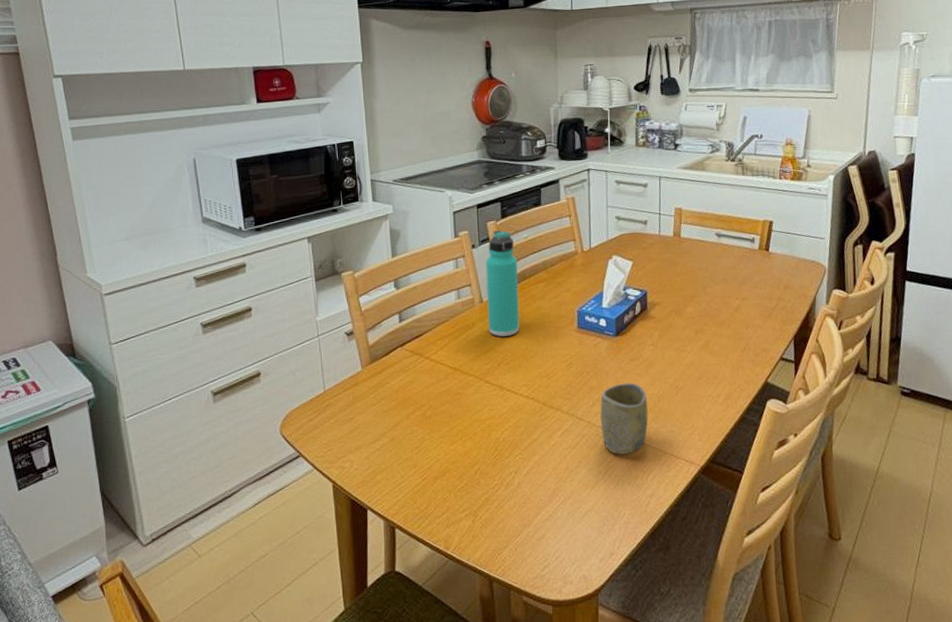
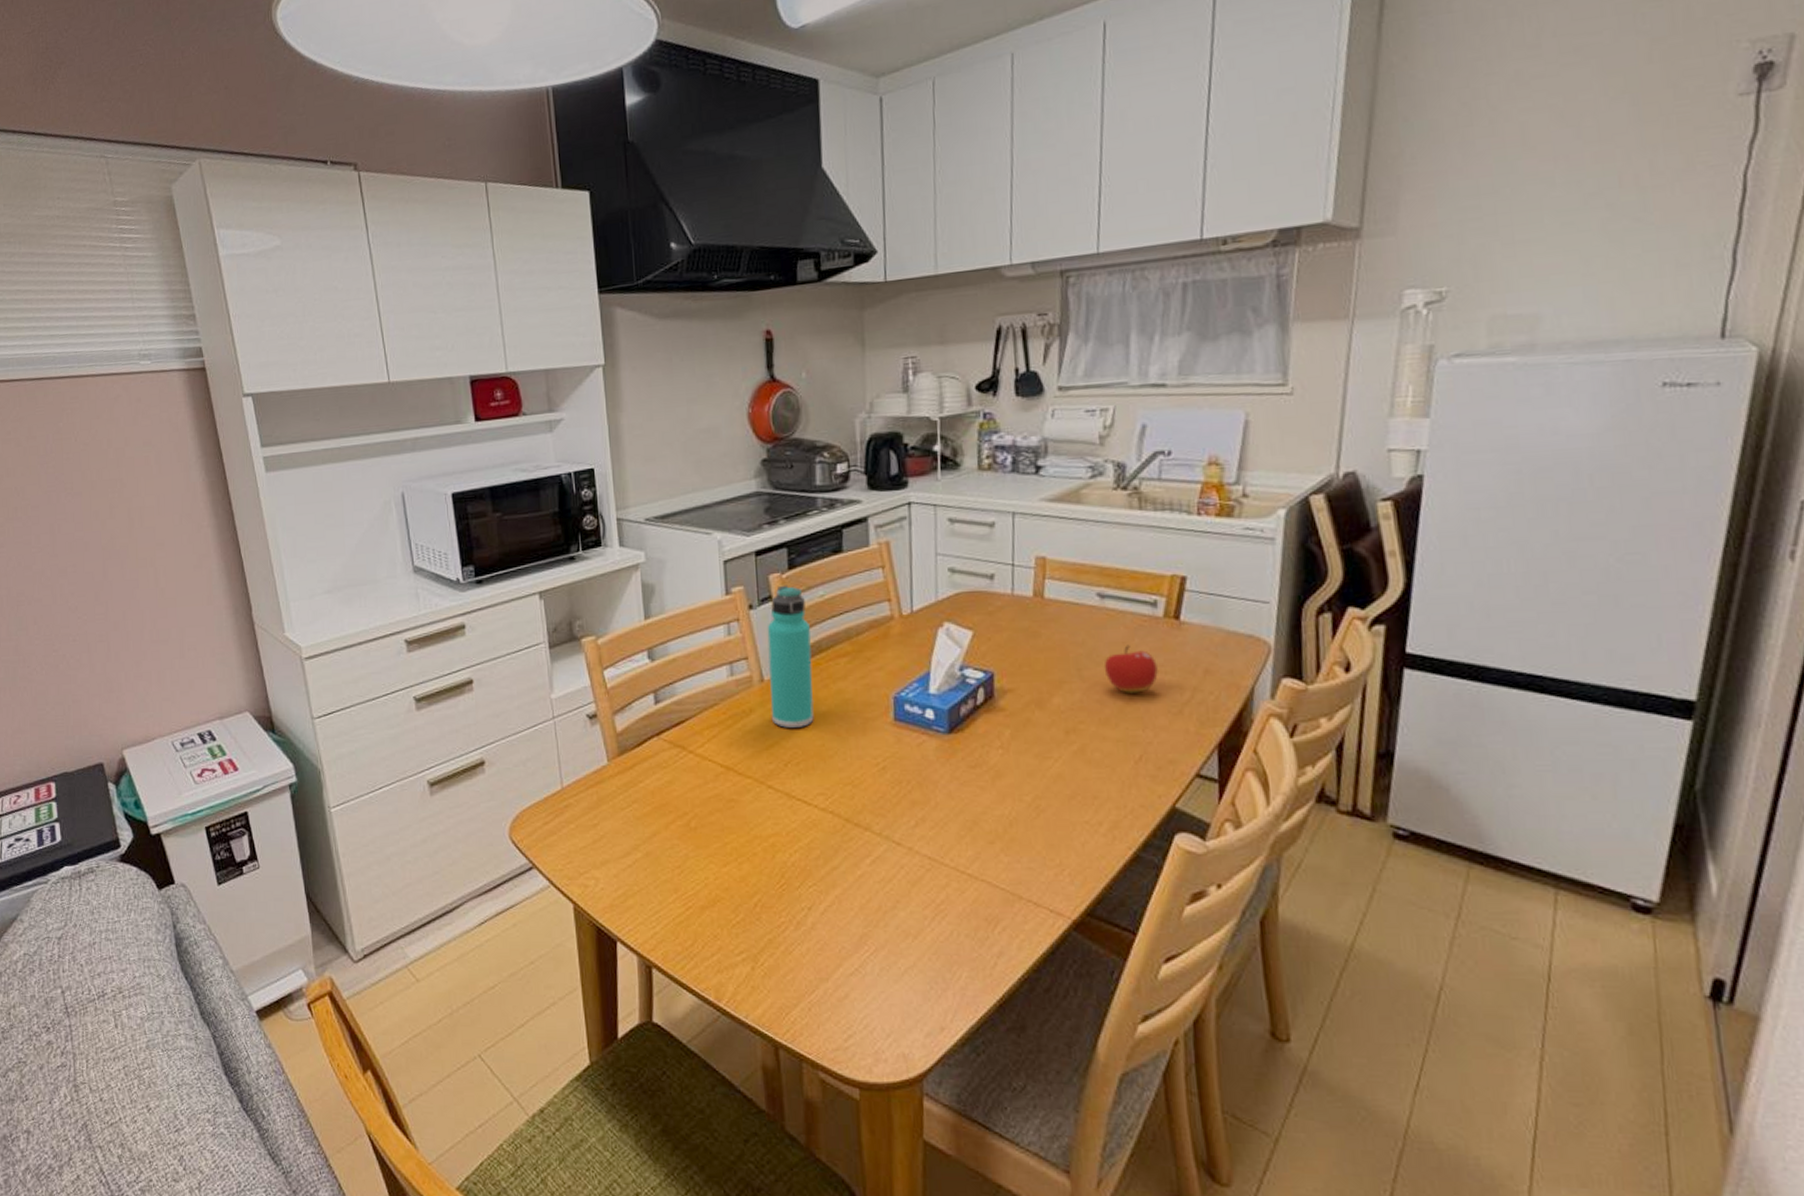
cup: present [600,382,649,455] -> none [926,798,996,895]
fruit: none [720,269,756,303] -> present [1104,644,1158,693]

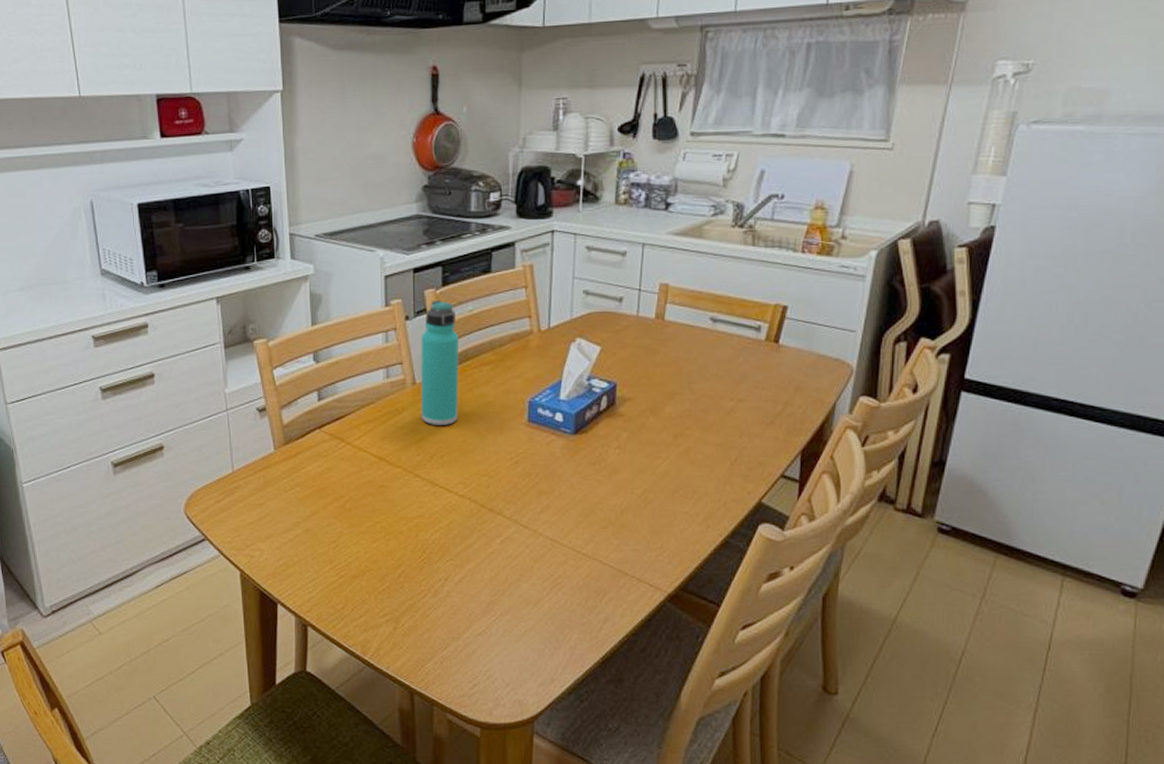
fruit: present [1104,644,1158,693] -> none [711,363,756,405]

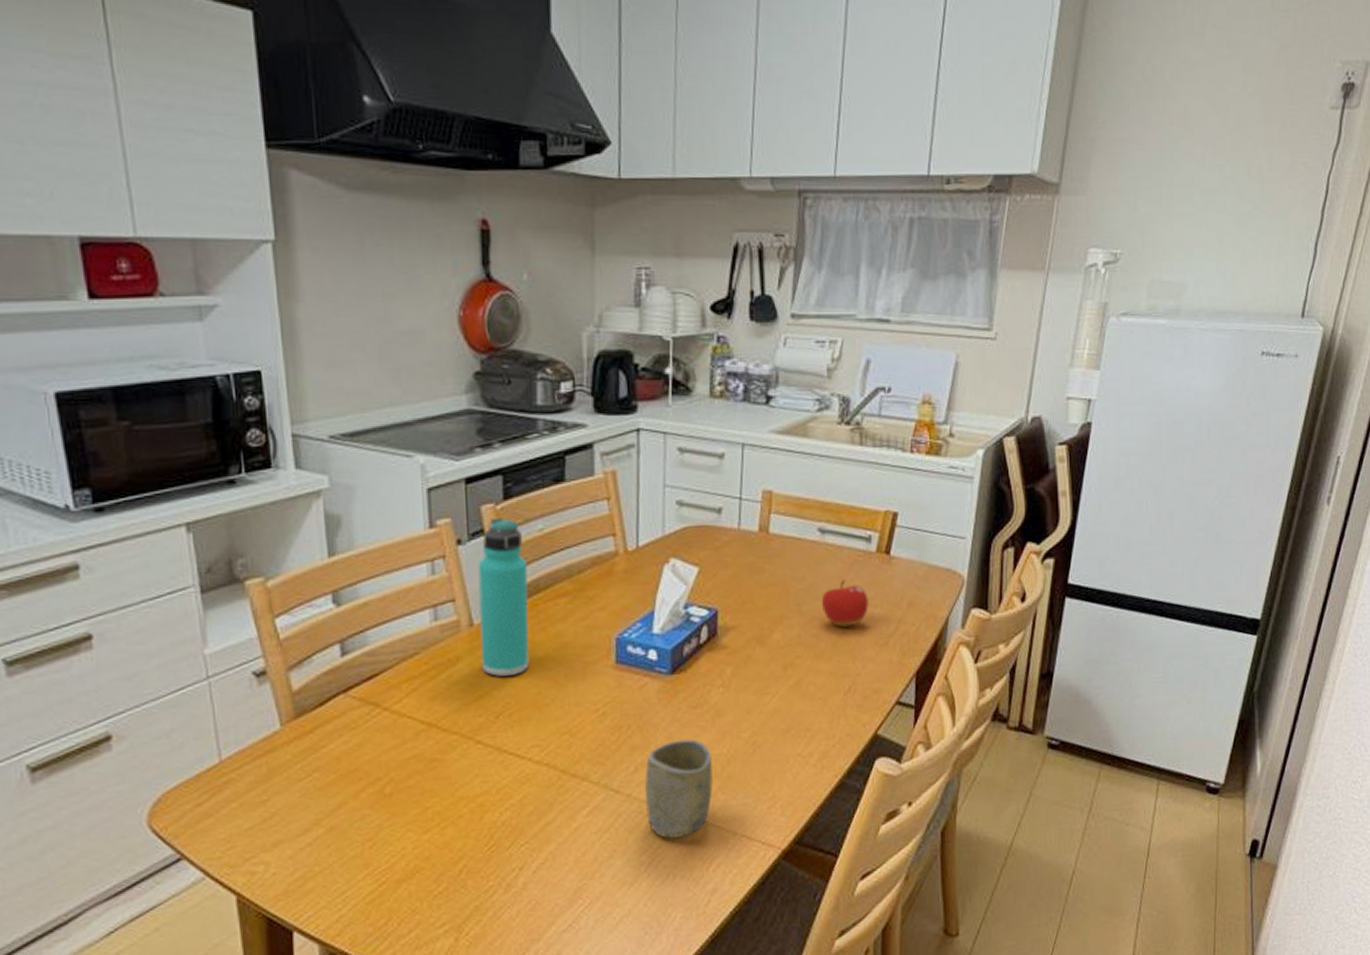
cup: none [548,490,609,571] -> present [644,739,714,839]
fruit: none [711,363,756,405] -> present [821,579,869,627]

